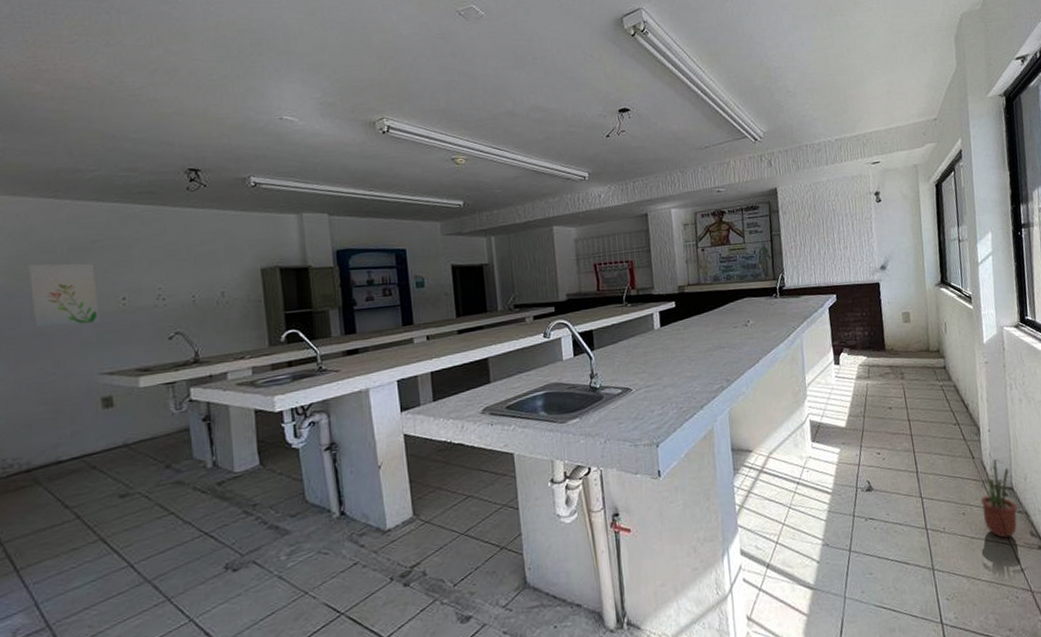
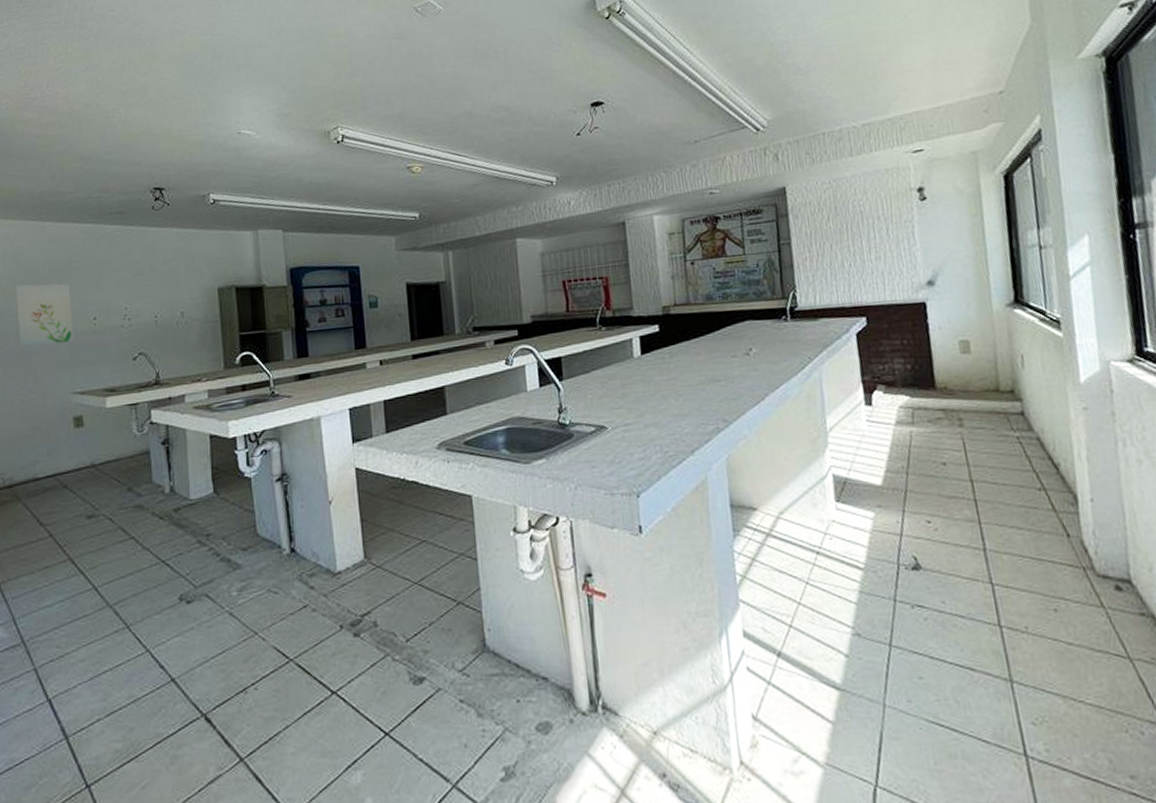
potted plant: present [980,459,1020,538] -> none [1080,539,1143,649]

